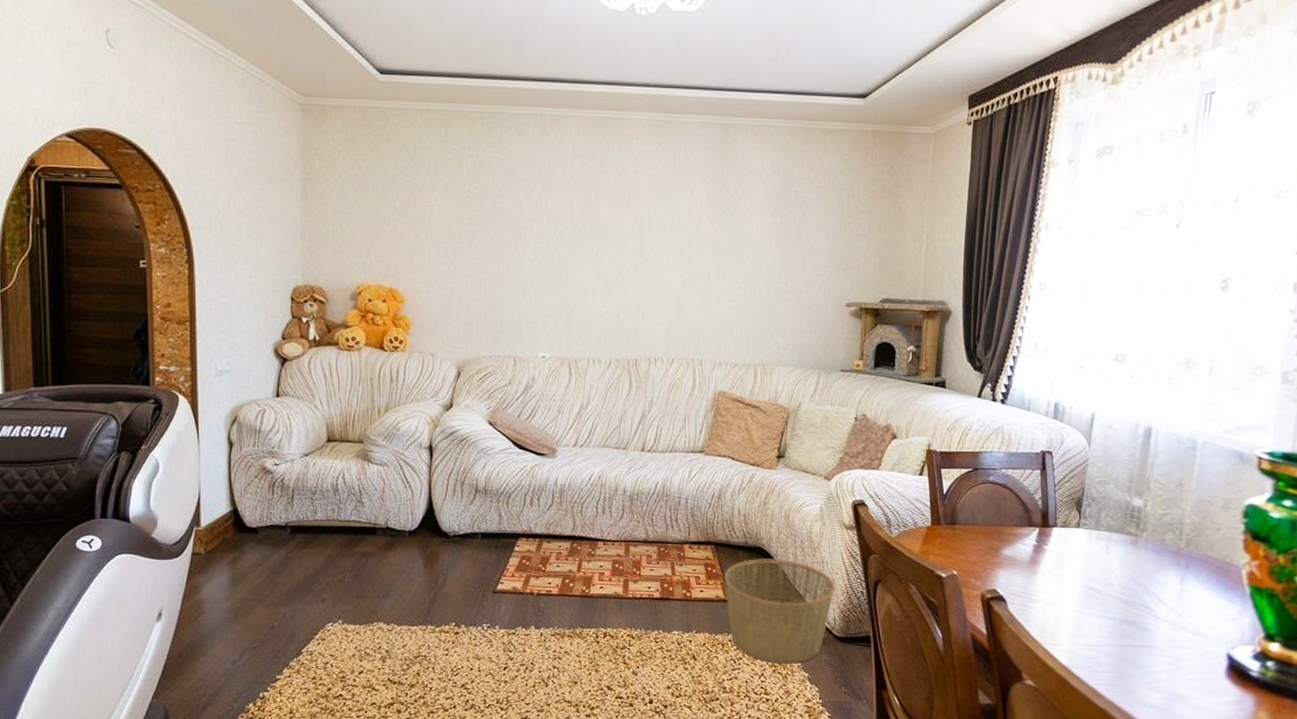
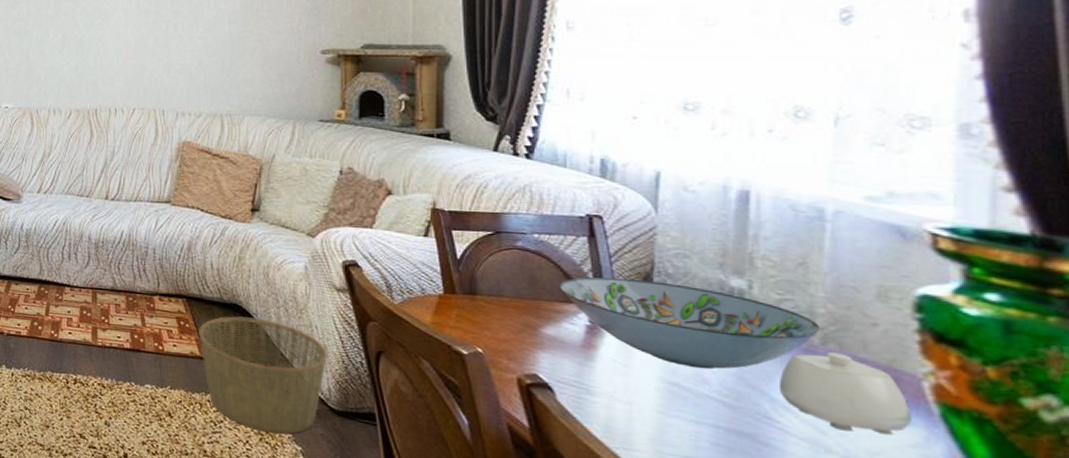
decorative bowl: none [1018,503,1186,574] -> present [560,277,821,369]
sugar bowl: none [1156,553,1234,613] -> present [778,352,912,435]

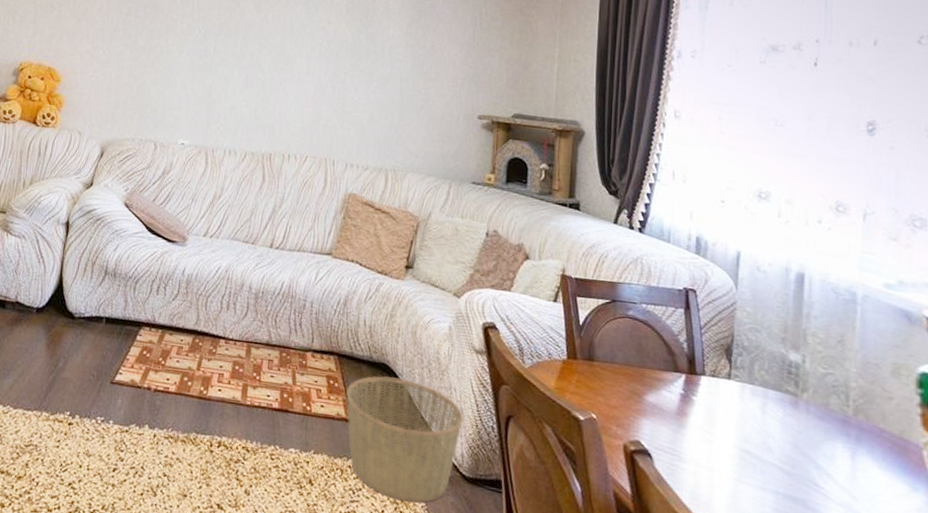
decorative bowl: present [560,277,821,369] -> none [661,347,853,438]
sugar bowl: present [778,352,912,435] -> none [823,423,916,500]

